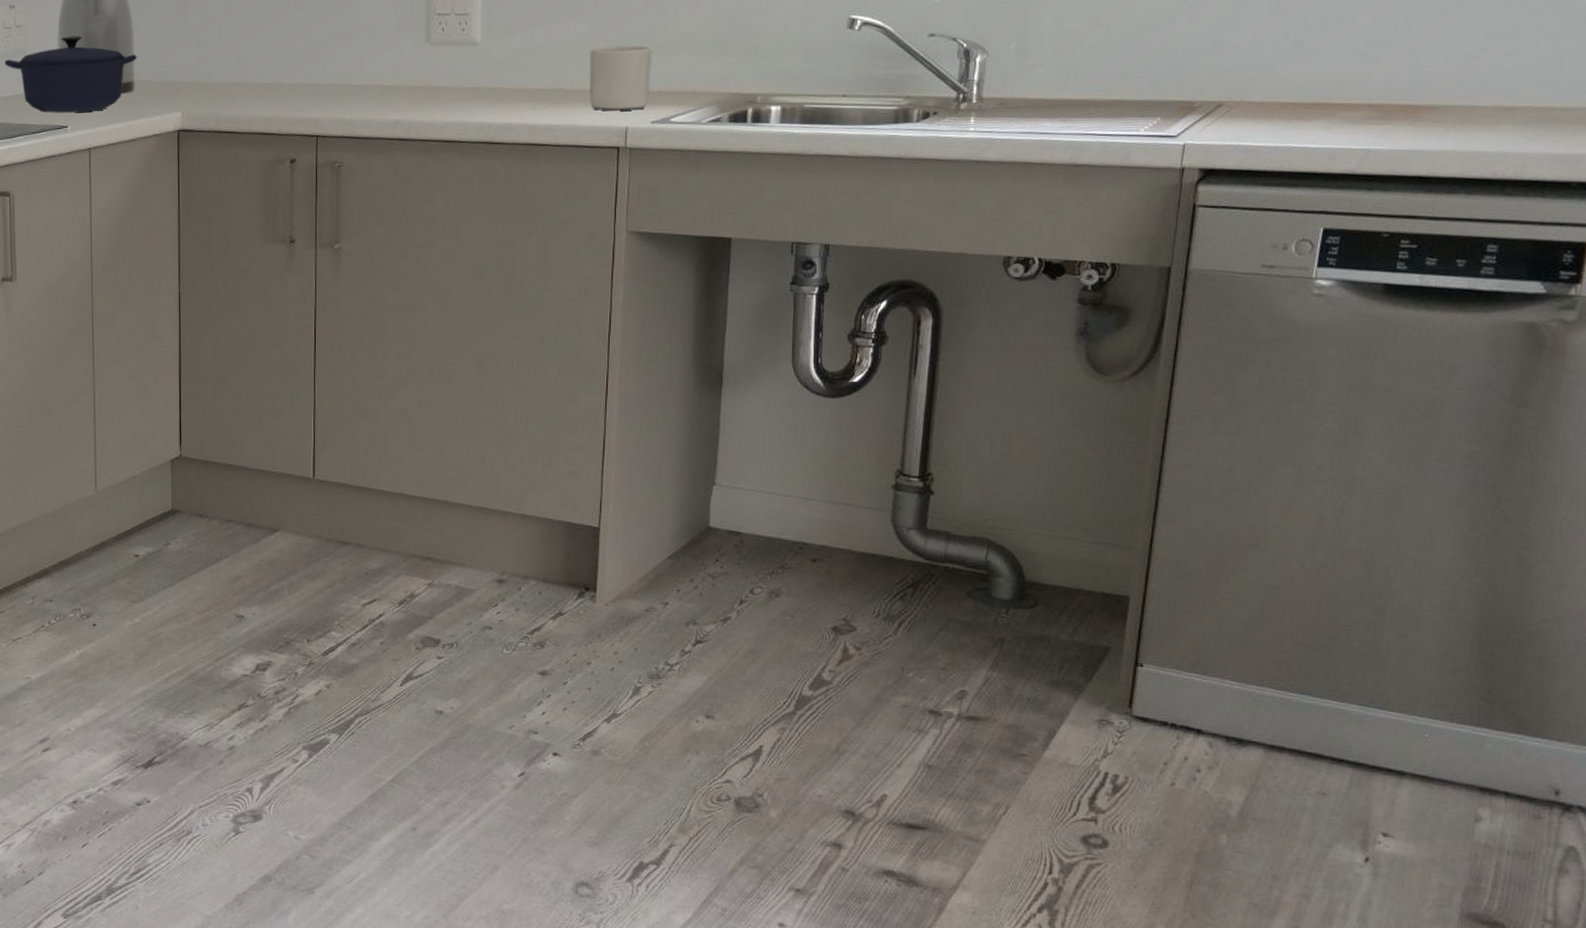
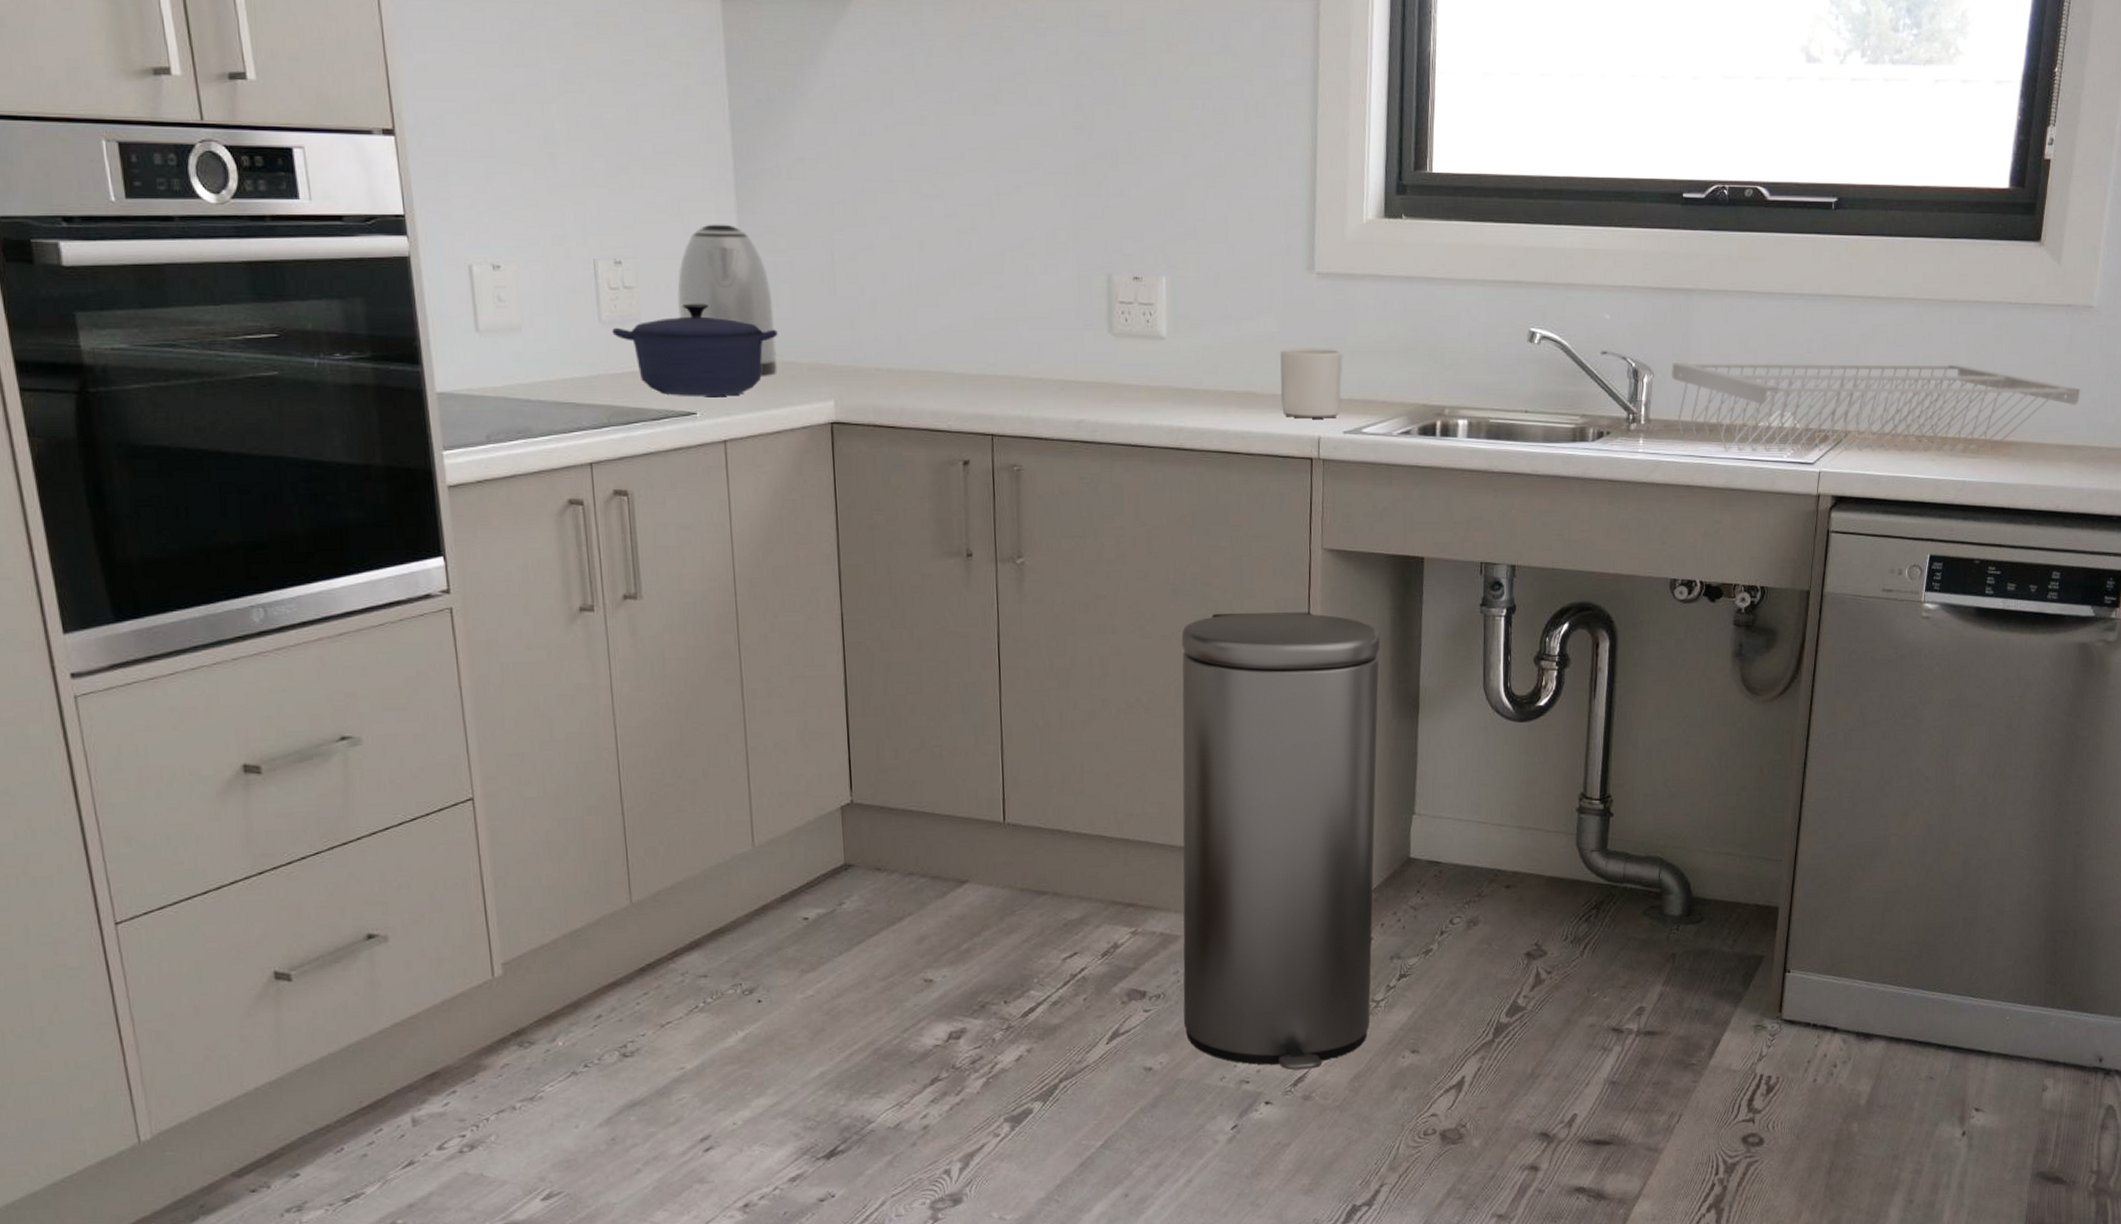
pedal bin: none [475,290,683,726] -> present [1181,612,1380,1071]
dish rack: none [1009,26,1525,128] -> present [1672,363,2081,452]

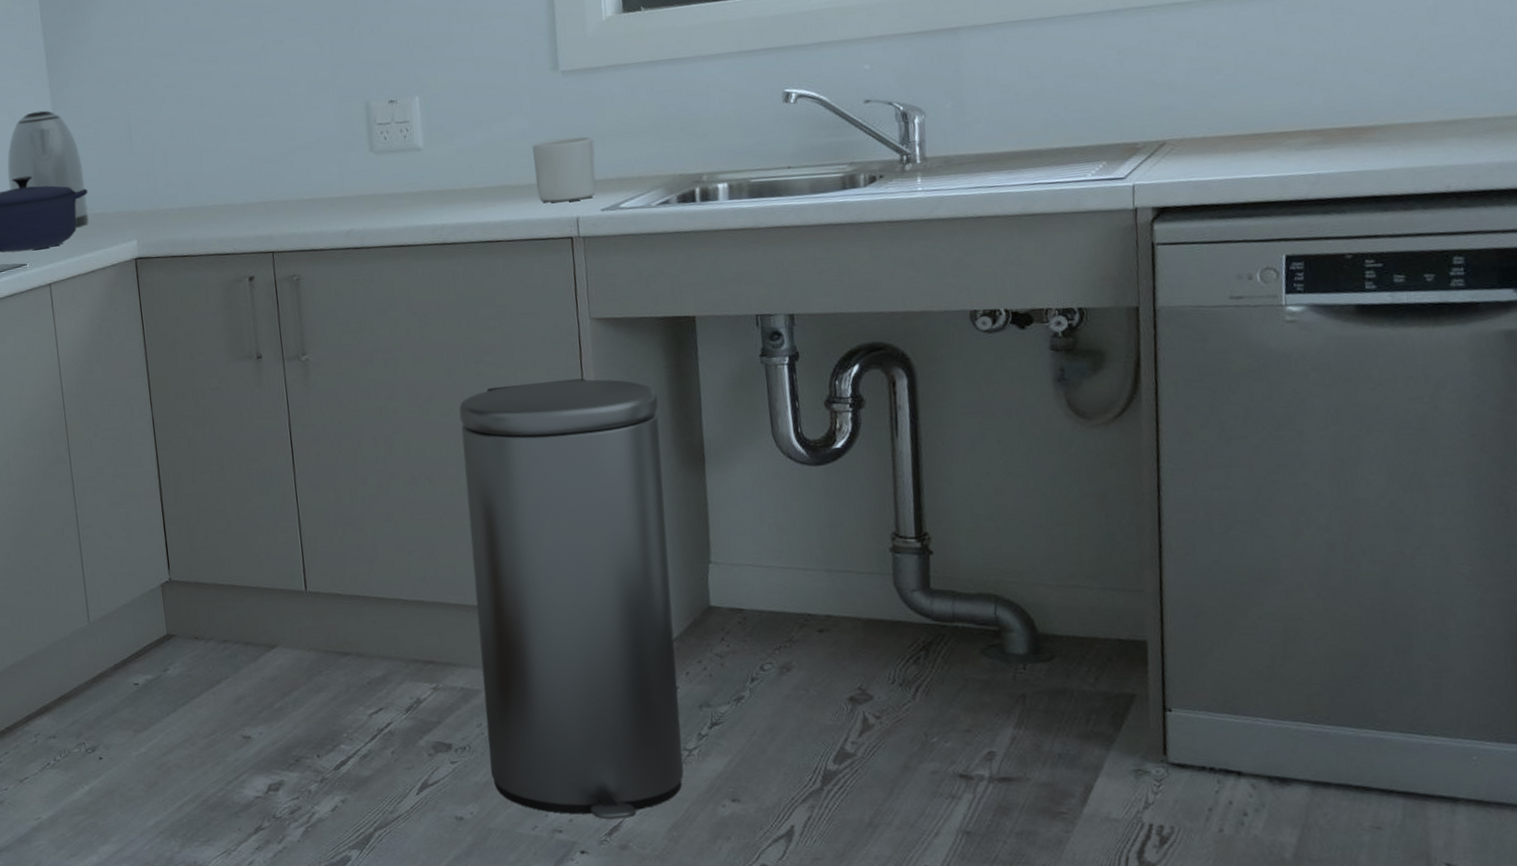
dish rack: present [1672,363,2081,452] -> none [944,55,1459,179]

